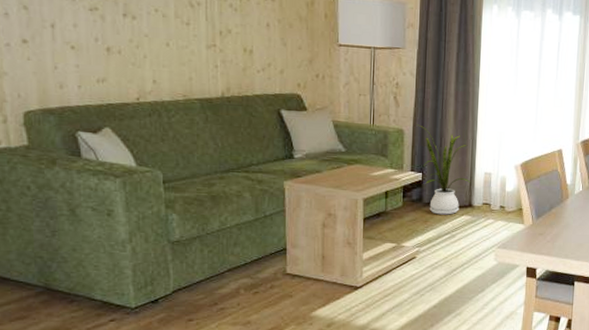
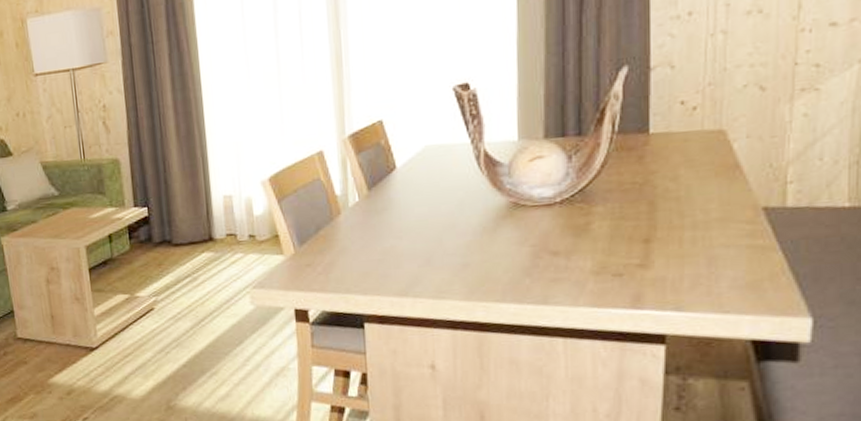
house plant: present [415,124,471,215] -> none [131,150,208,255]

